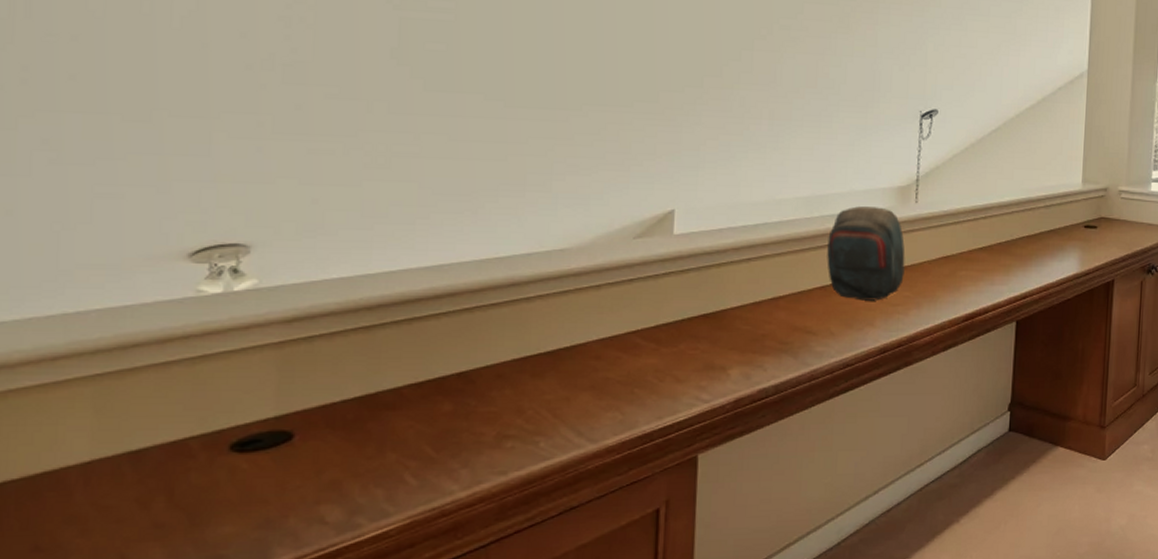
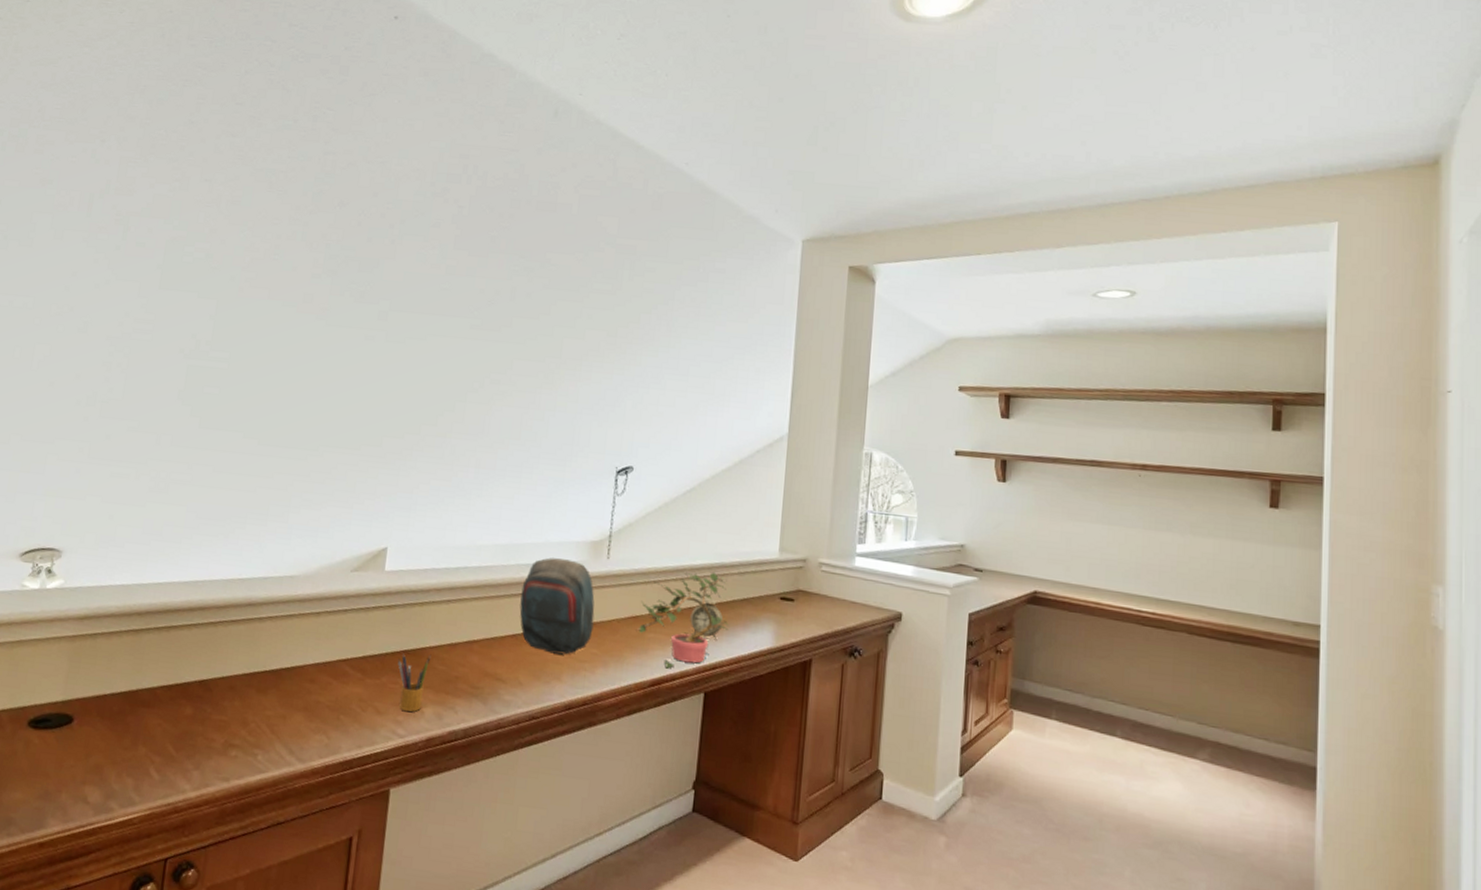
pencil box: none [696,315,734,375] -> present [398,654,431,712]
potted plant: none [946,207,1037,303] -> present [634,572,729,669]
alarm clock: none [1000,223,1032,271] -> present [690,588,724,640]

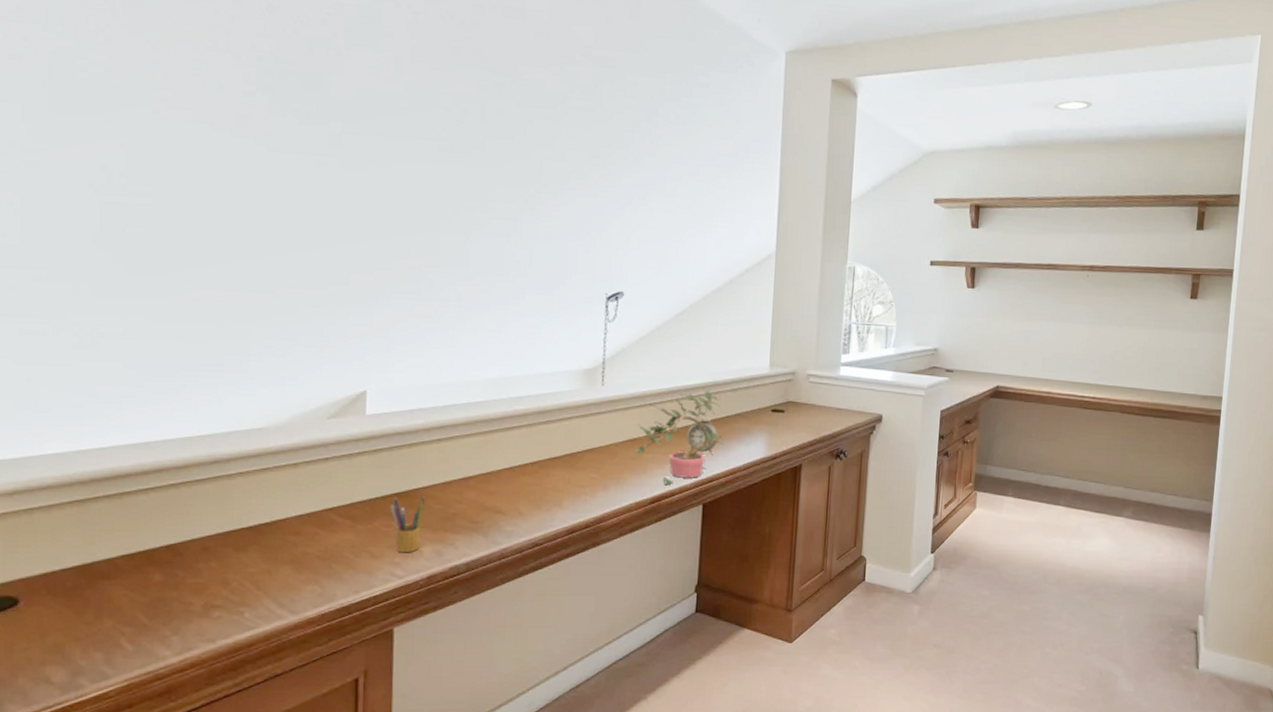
rock: present [519,557,595,655] -> none [515,388,592,482]

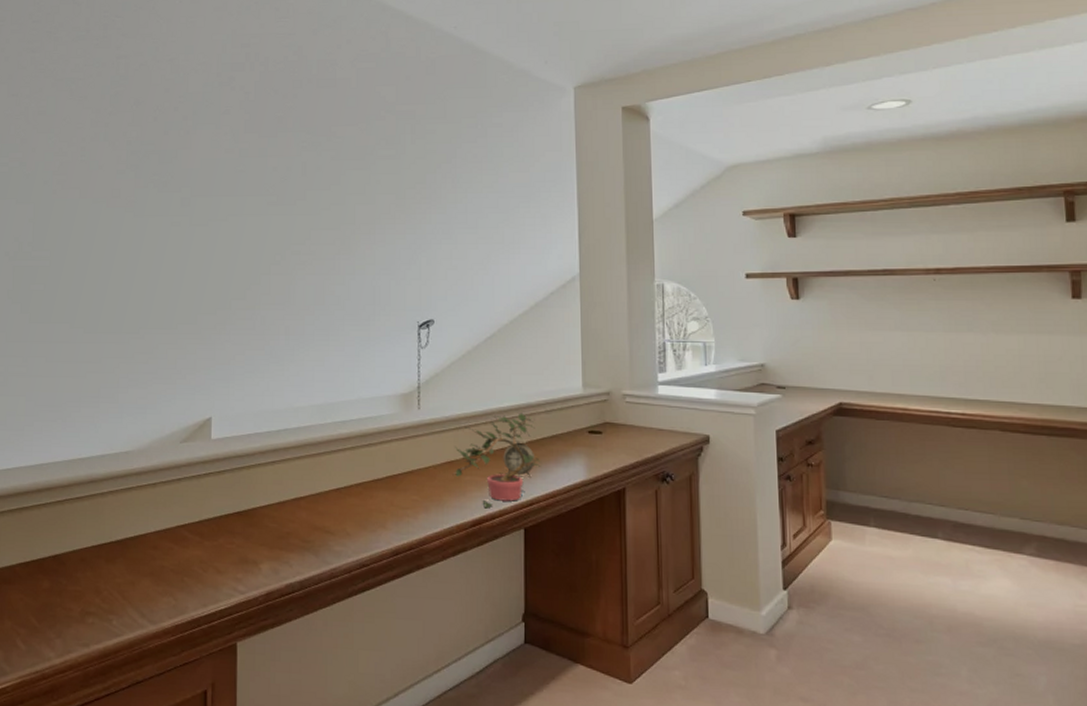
pencil box: present [390,494,425,552] -> none [232,513,262,569]

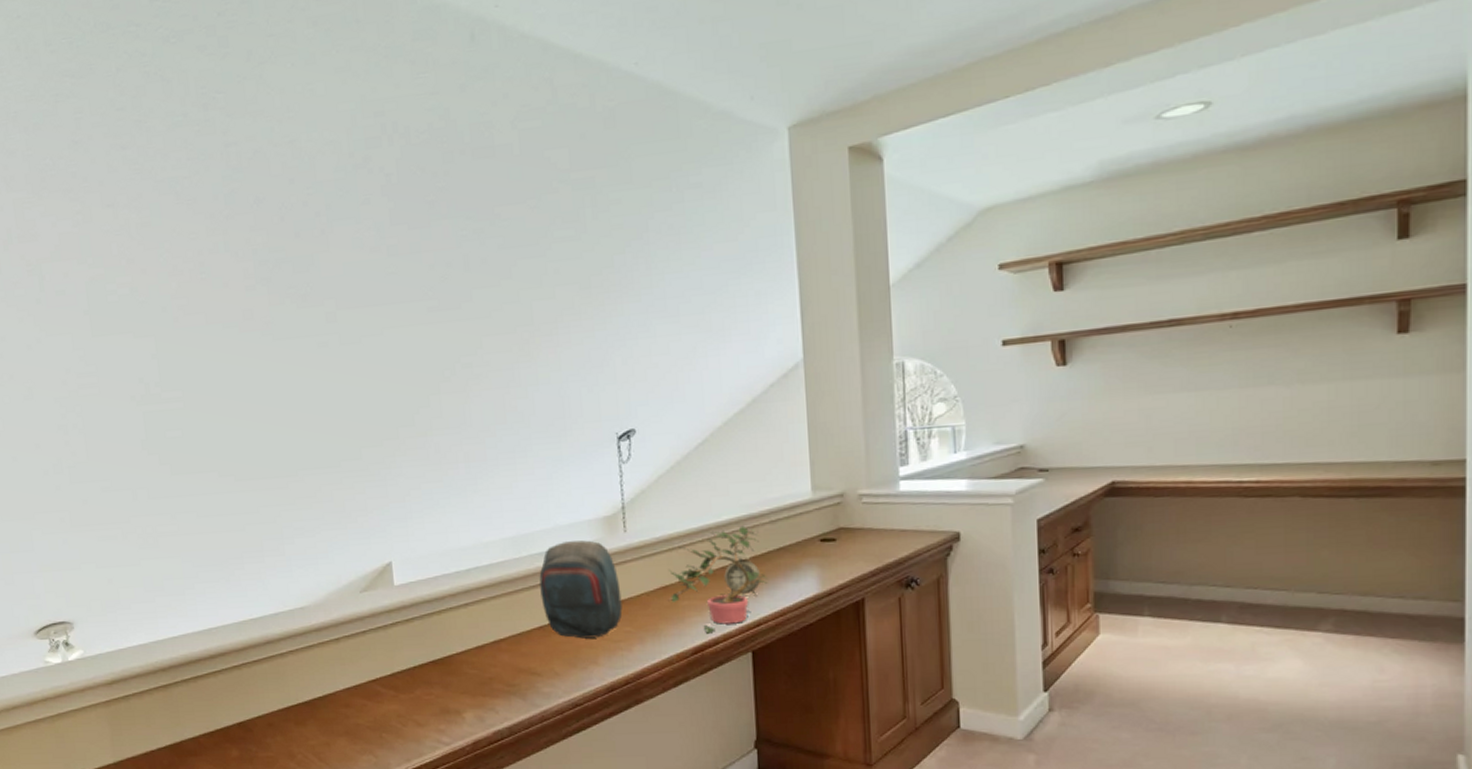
rock: none [340,413,412,504] -> present [539,540,623,639]

